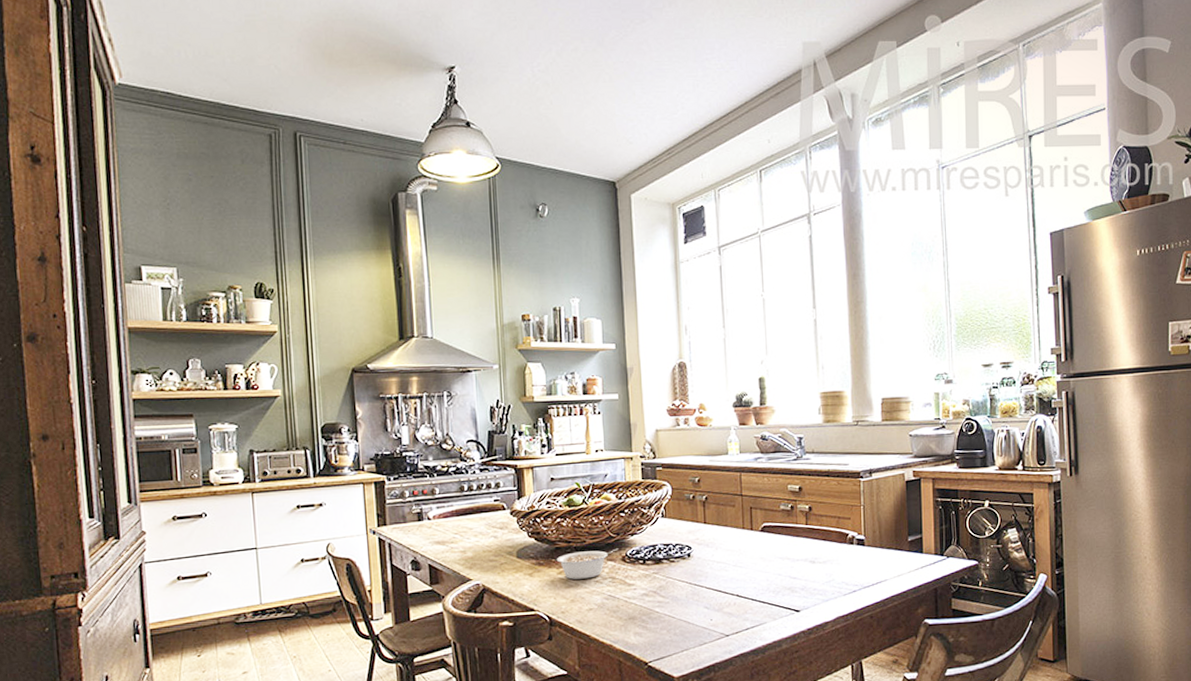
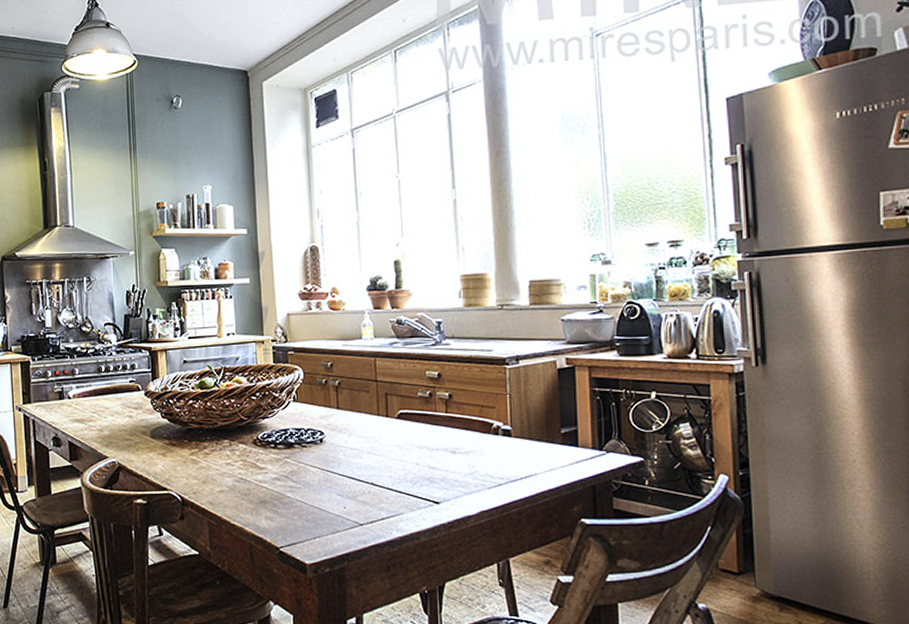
legume: present [556,548,618,580] -> none [188,431,249,461]

